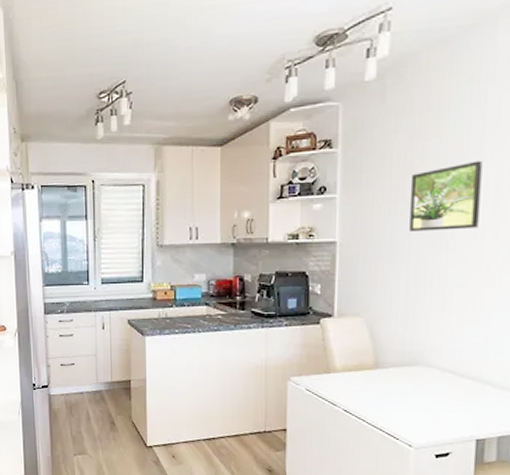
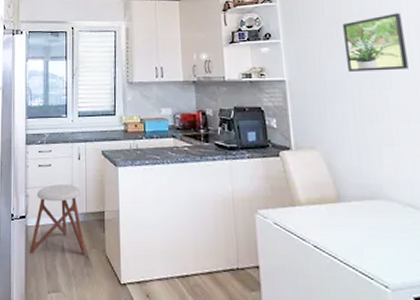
stool: none [54,354,112,420] -> present [30,184,86,254]

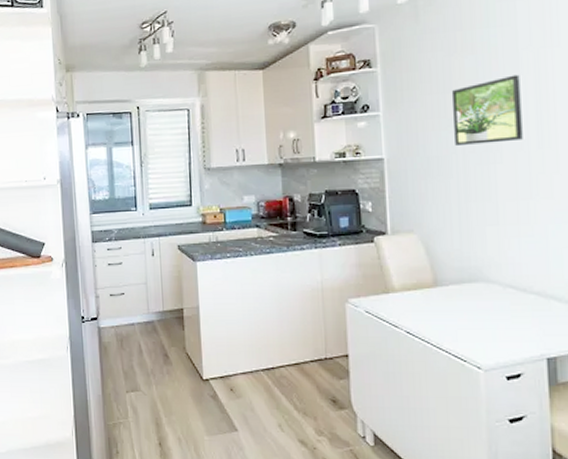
stool: present [30,184,86,254] -> none [104,283,165,355]

